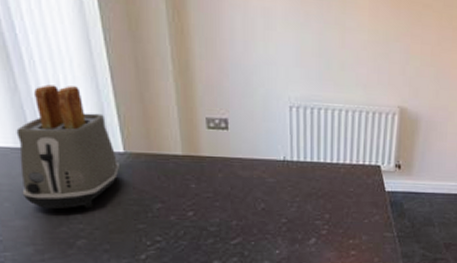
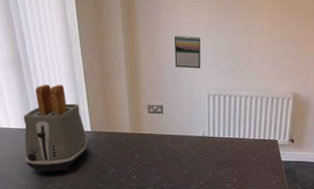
calendar: none [241,25,280,72] -> present [174,36,201,69]

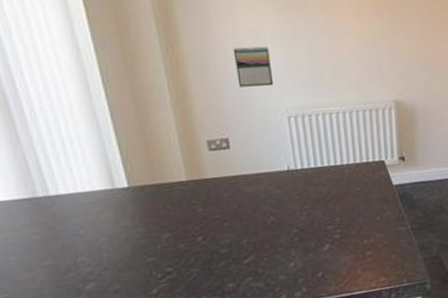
toaster: present [23,84,87,172] -> none [19,130,125,257]

